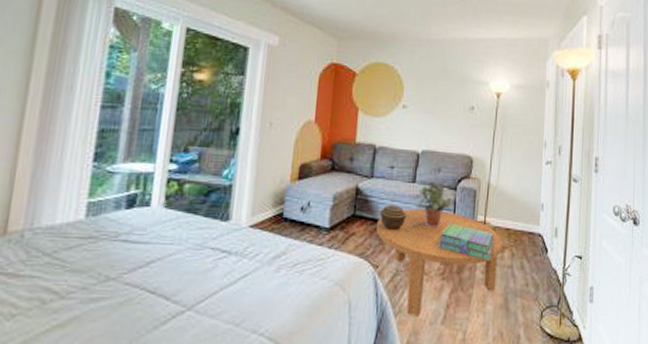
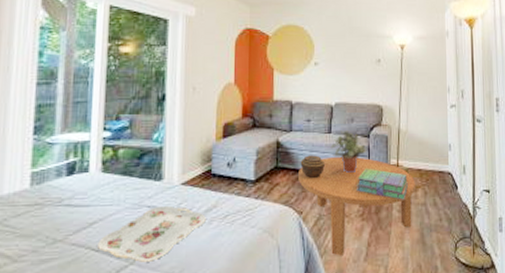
serving tray: none [154,250,274,308] -> present [98,206,206,262]

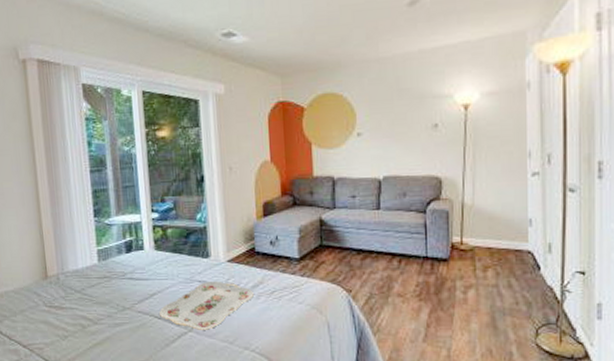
coffee table: present [299,157,415,256] -> none [345,234,484,335]
decorative container: present [300,155,325,178] -> none [346,233,374,256]
potted plant: present [330,131,367,174] -> none [379,206,424,252]
stack of books: present [357,168,409,200] -> none [412,246,476,281]

